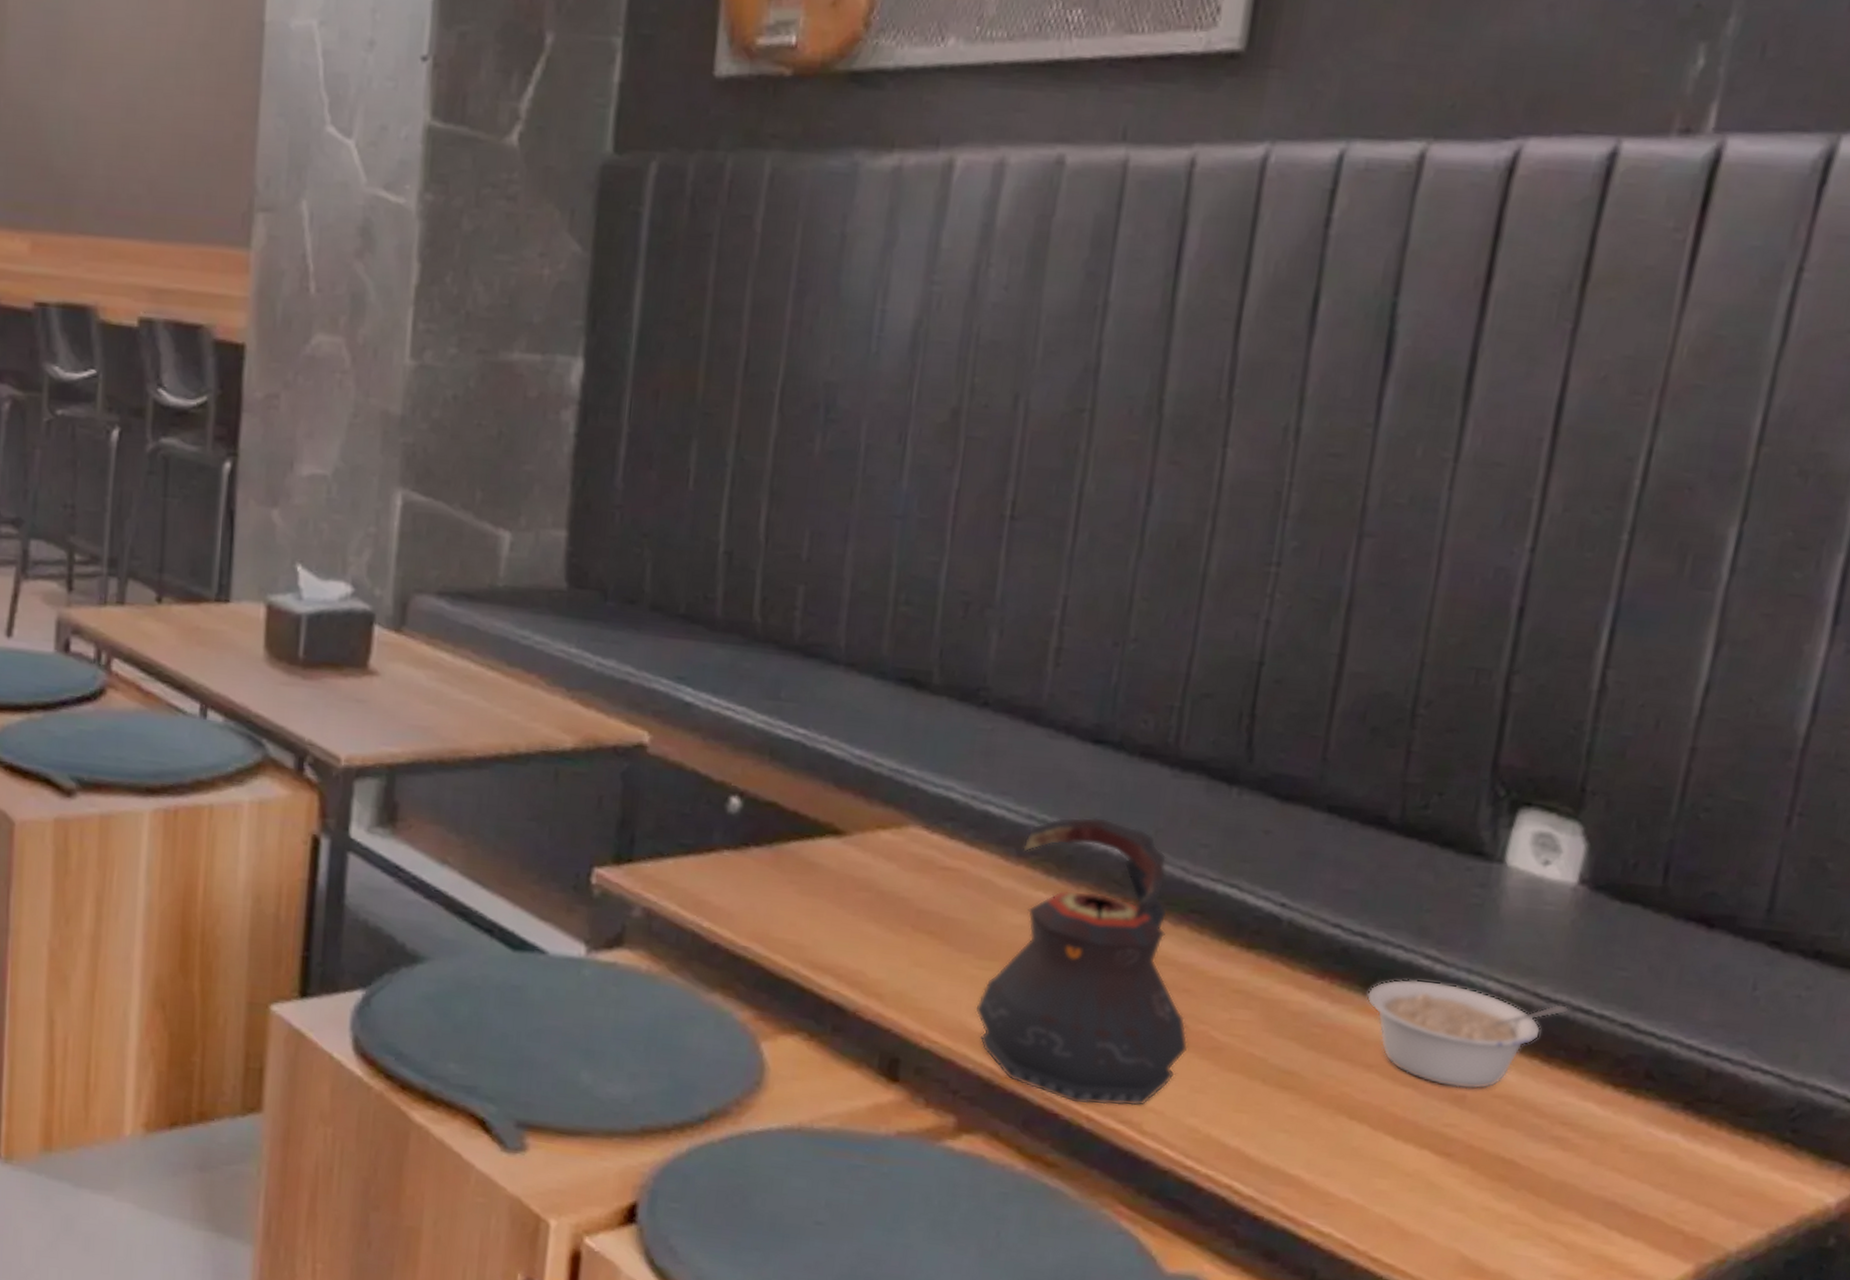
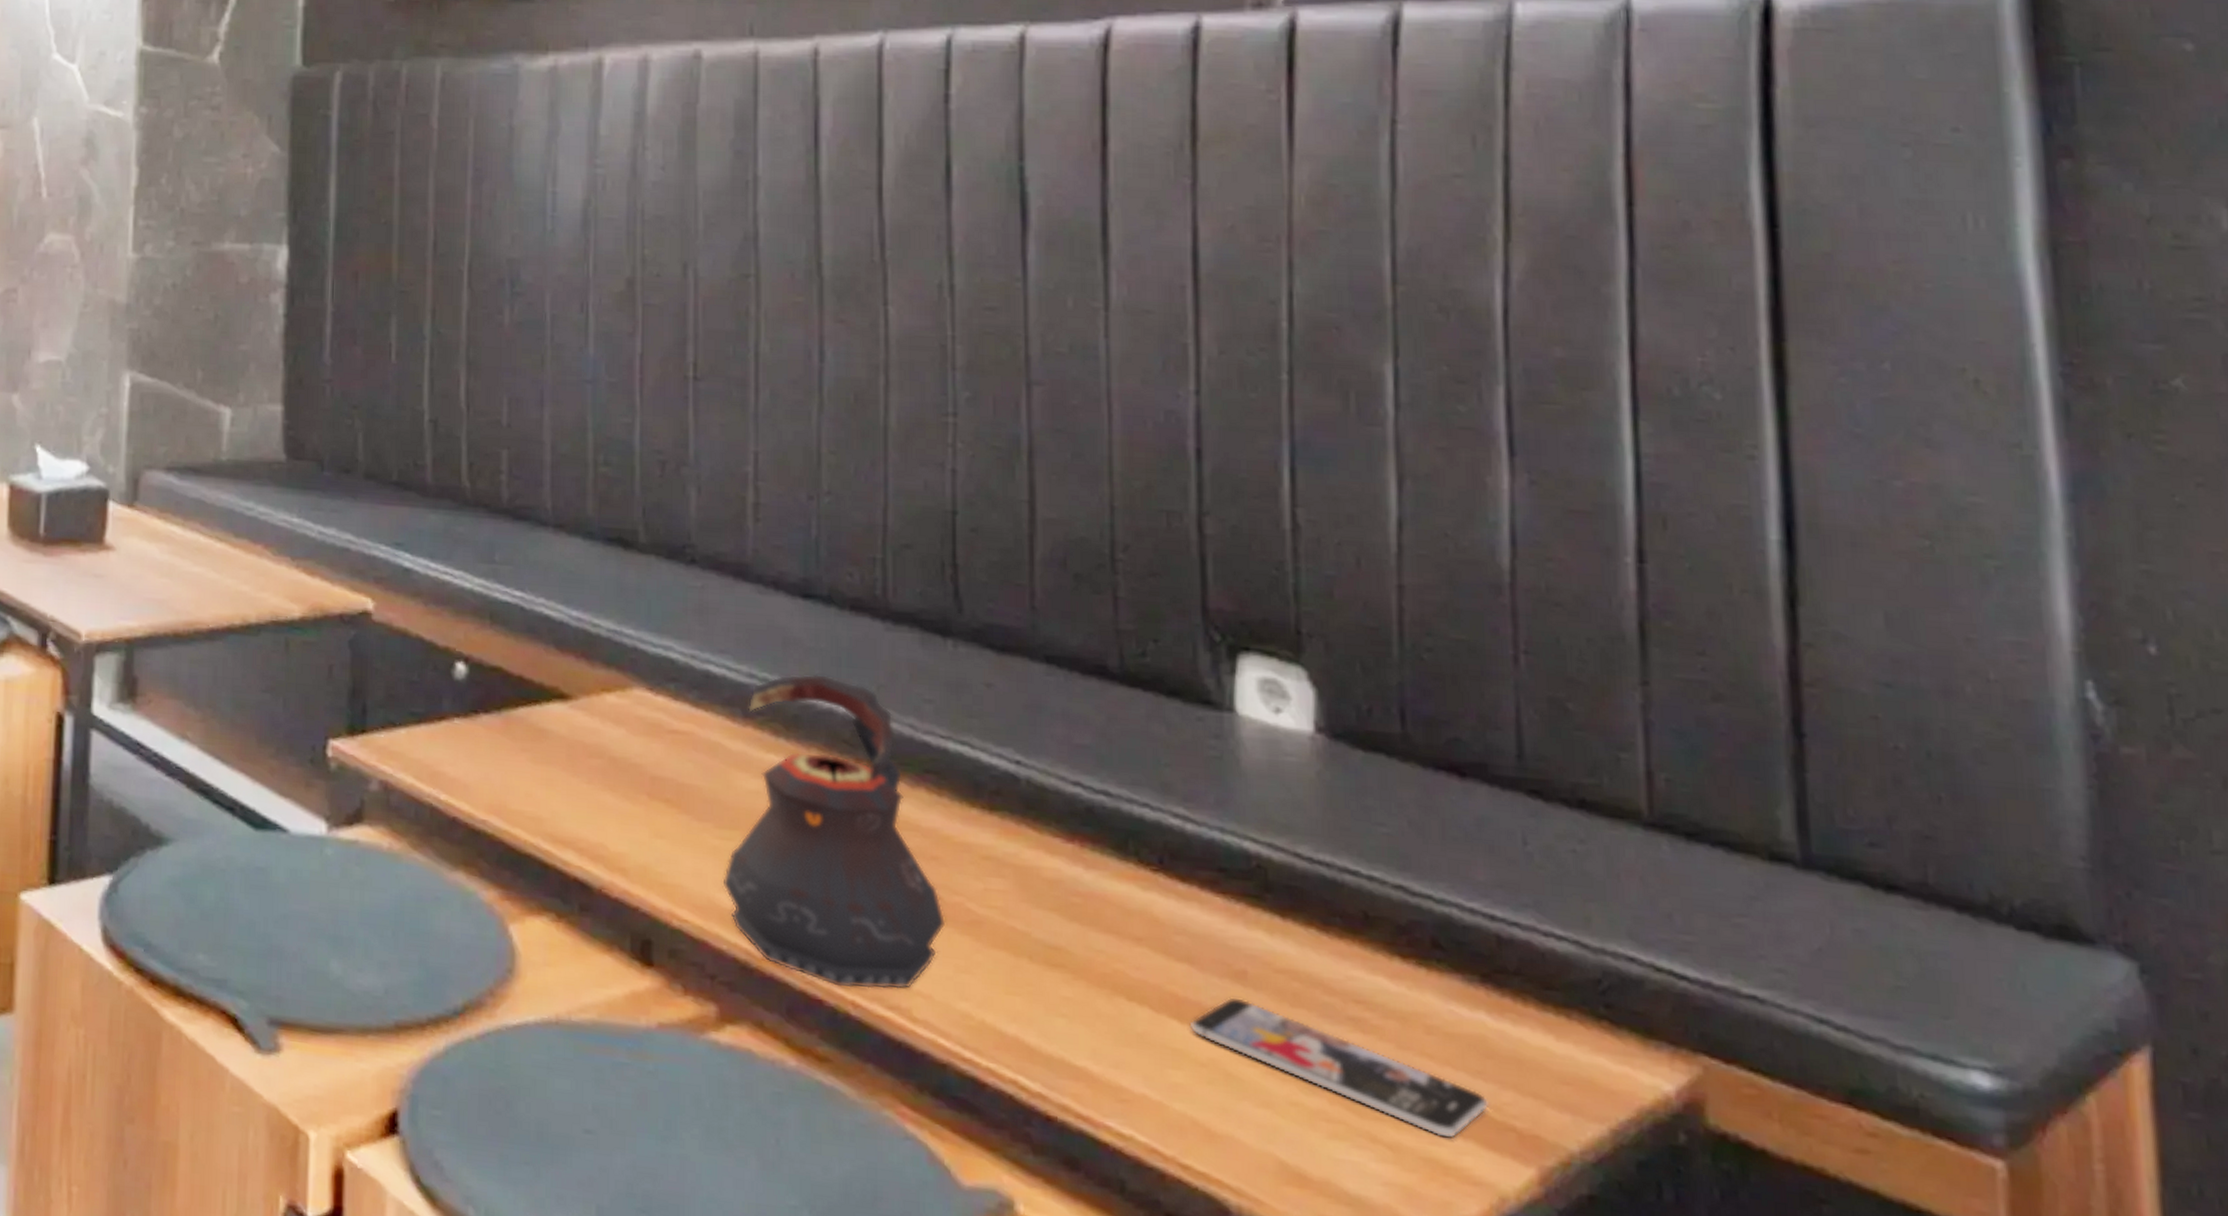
legume: present [1366,979,1569,1090] -> none [1121,840,1335,964]
smartphone: none [1402,1117,1665,1240] -> present [1189,996,1490,1140]

